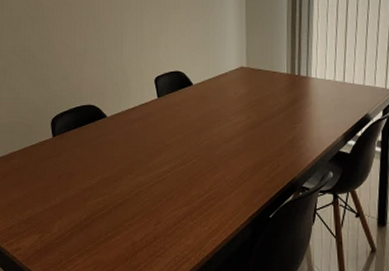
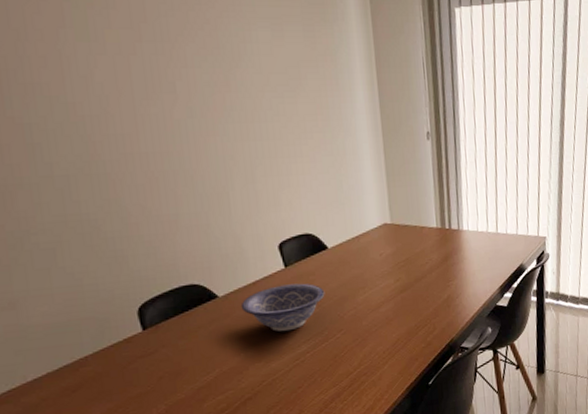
decorative bowl: none [122,112,187,152] -> present [240,283,325,332]

